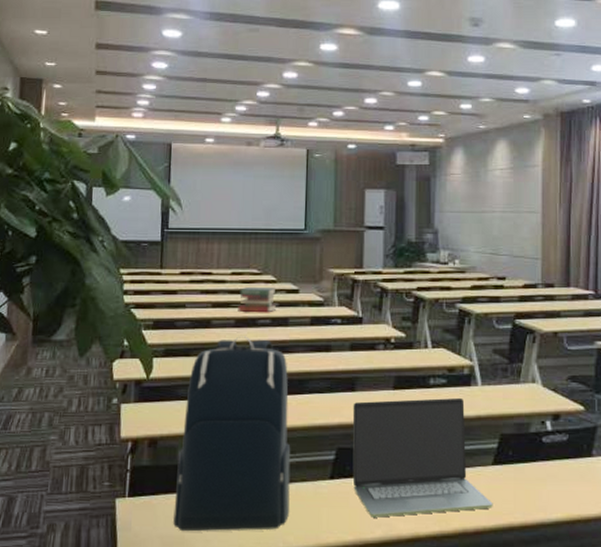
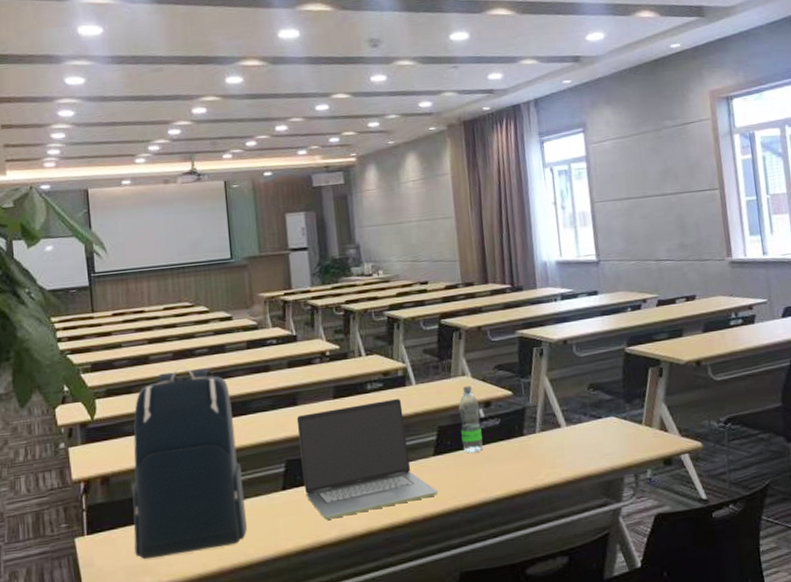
books: present [238,287,276,313] -> none [174,318,212,345]
bottle: none [525,394,548,468] -> present [458,386,483,454]

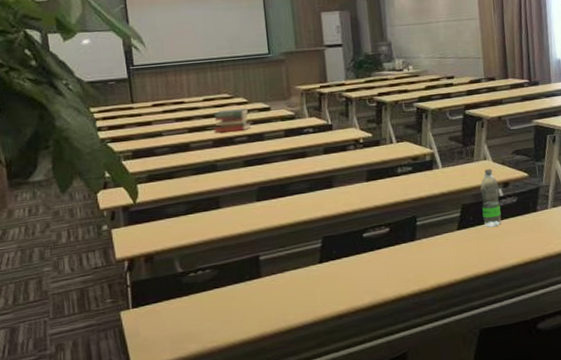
backpack: present [132,367,247,560] -> none [176,154,286,329]
books: none [174,318,212,345] -> present [213,108,251,133]
laptop: present [296,398,438,520] -> none [332,180,461,288]

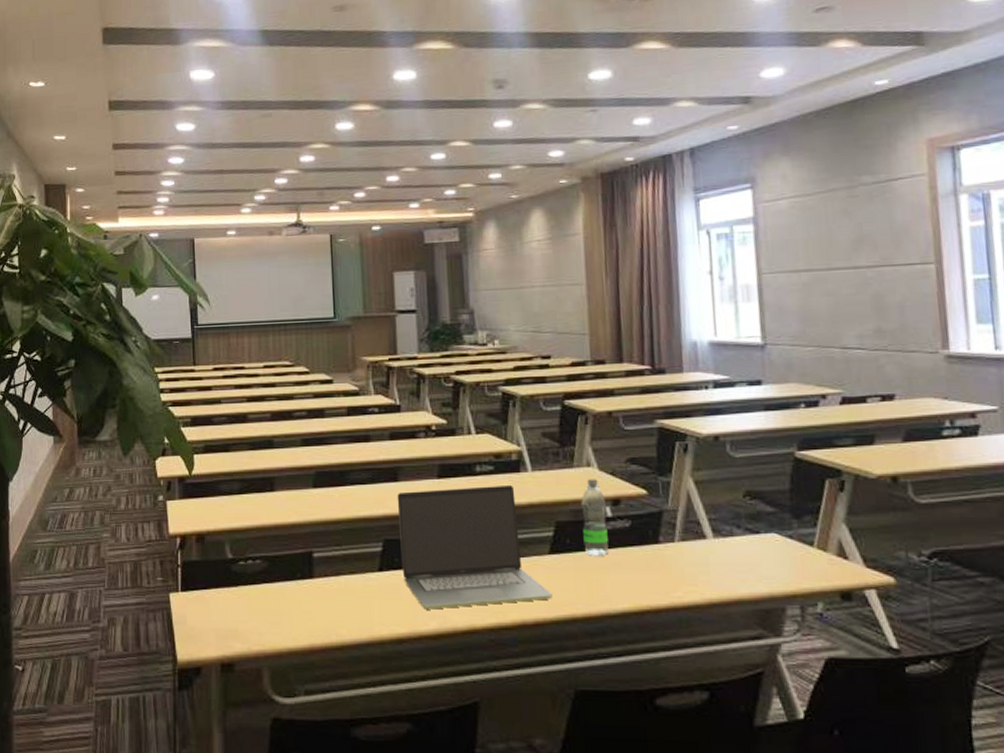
books: present [213,108,251,133] -> none [272,379,311,406]
laptop: none [332,180,461,288] -> present [397,484,553,610]

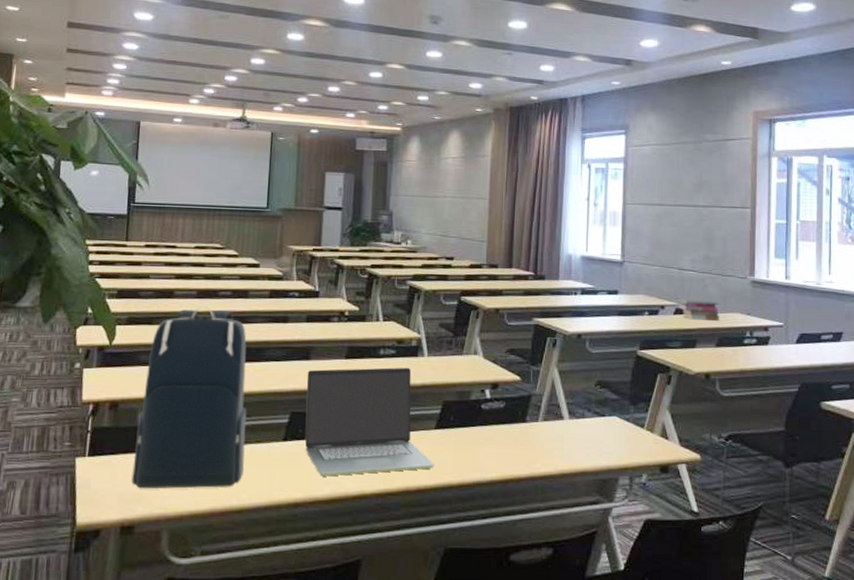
backpack: none [226,429,340,625] -> present [131,306,247,489]
bottle: present [581,479,609,556] -> none [465,365,487,432]
books: none [846,383,904,410] -> present [679,299,719,321]

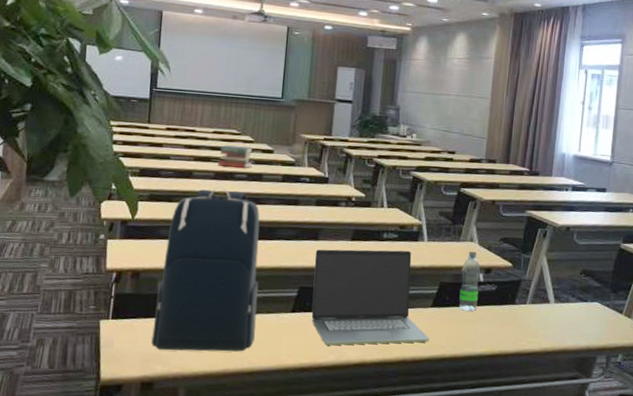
books: none [200,261,237,286] -> present [217,145,252,169]
bottle: none [465,365,487,432] -> present [459,251,481,312]

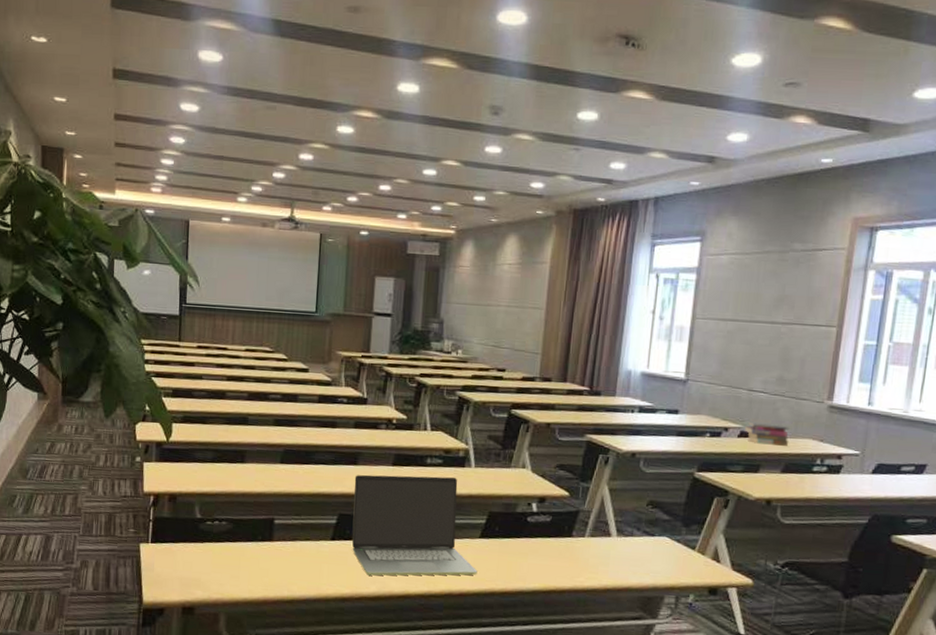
backpack: present [151,187,260,352] -> none [191,408,297,579]
books: present [217,145,252,169] -> none [250,364,286,389]
bottle: present [459,251,481,312] -> none [509,478,534,544]

